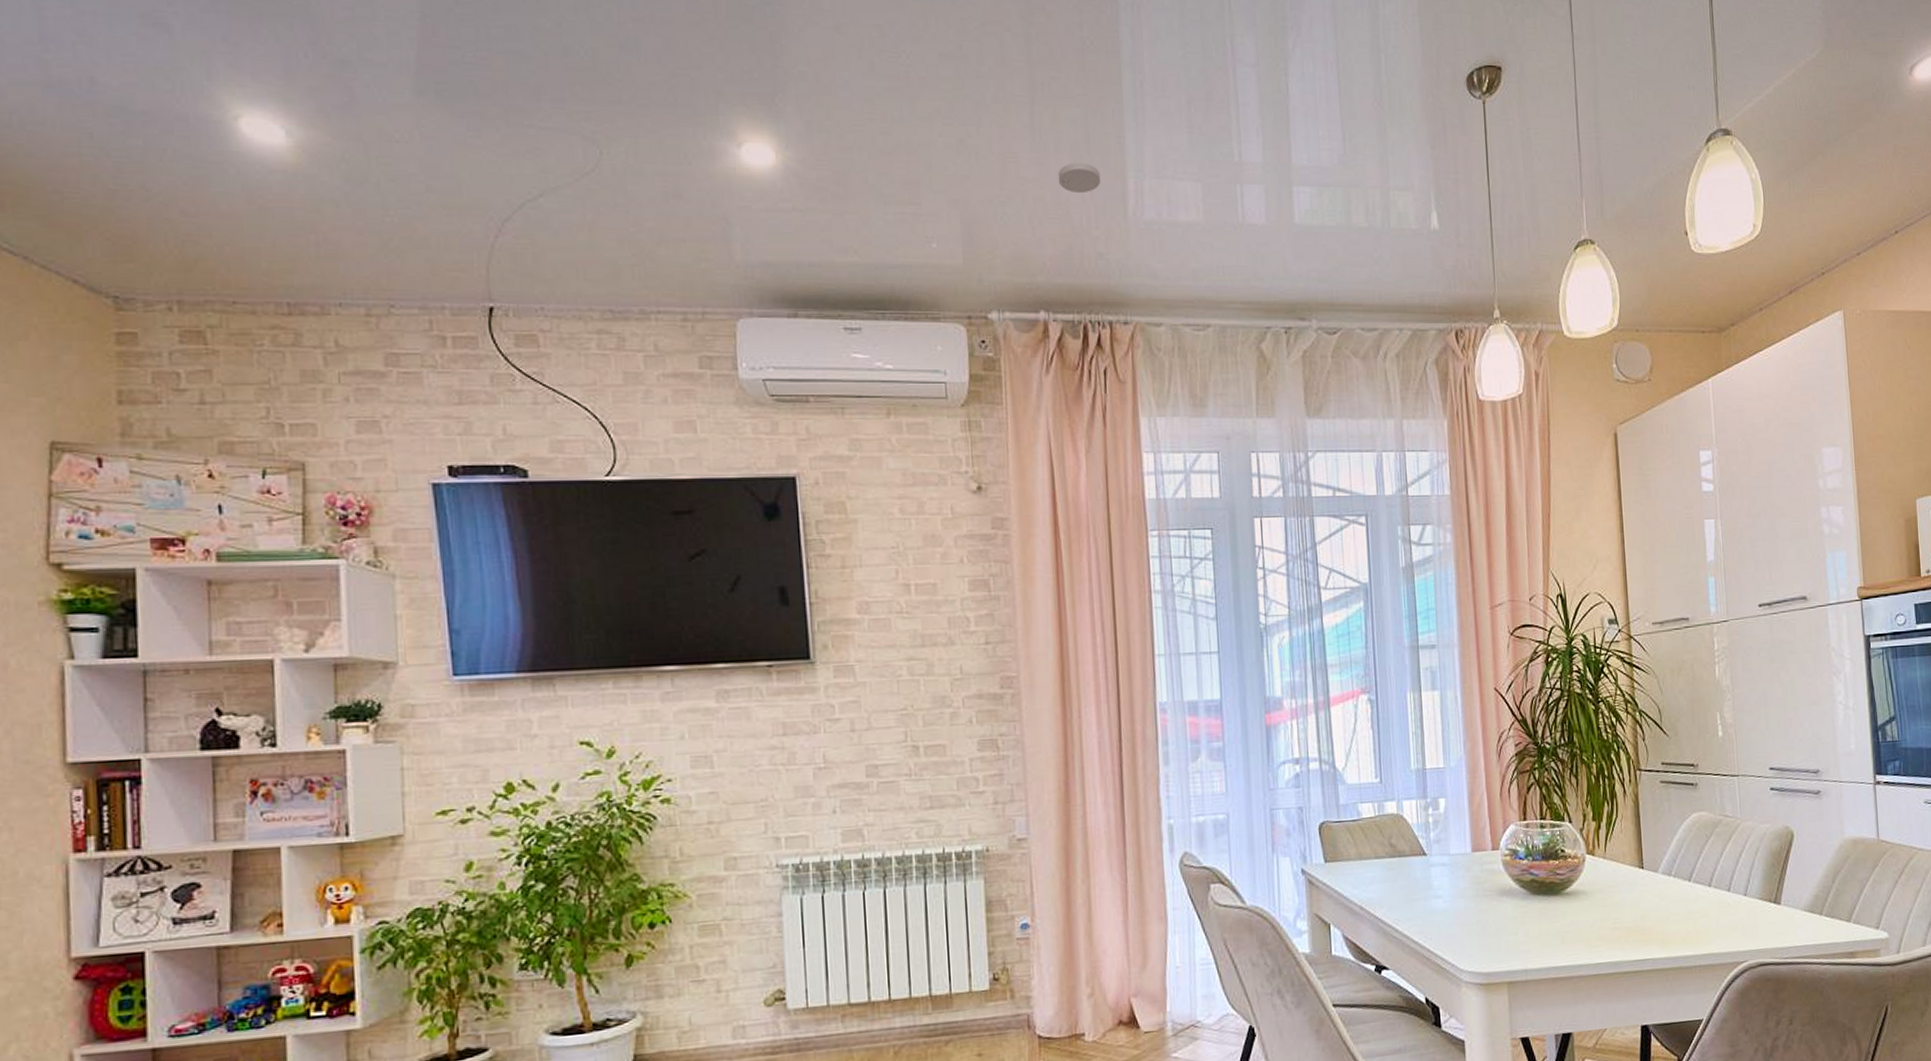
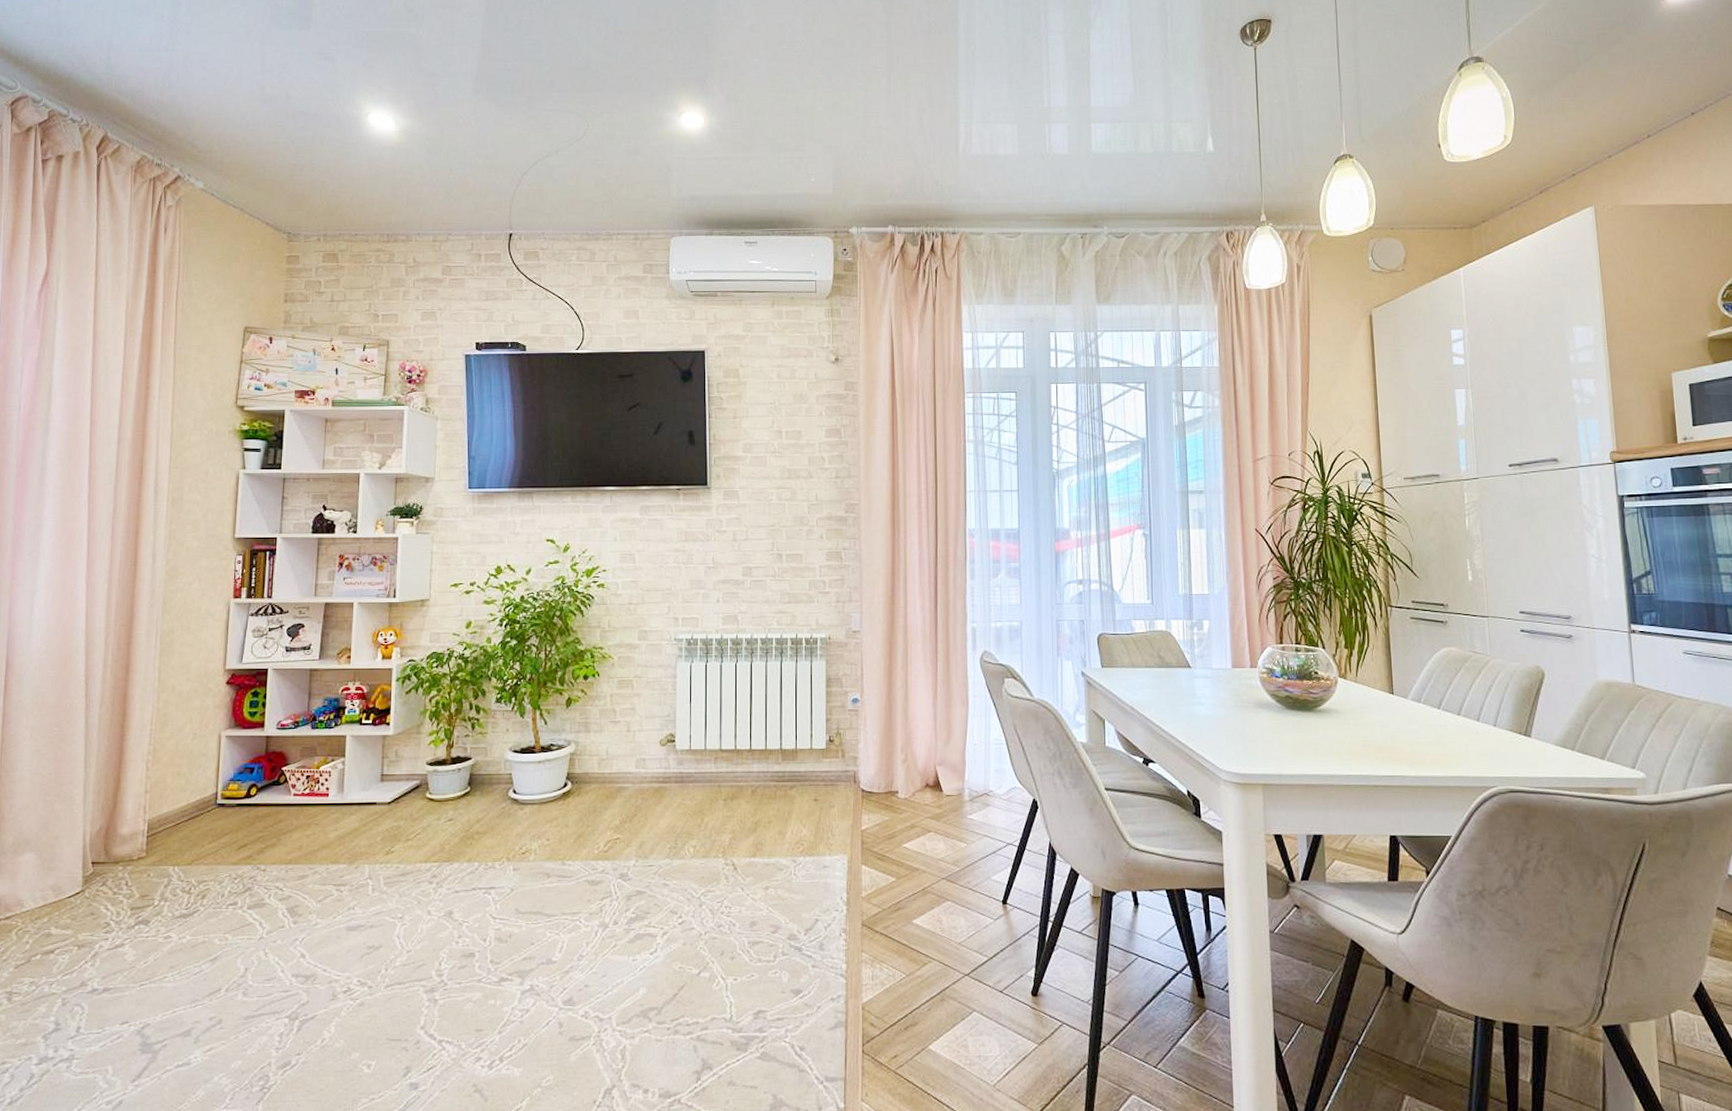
smoke detector: present [1057,162,1101,194] -> none [906,114,939,137]

